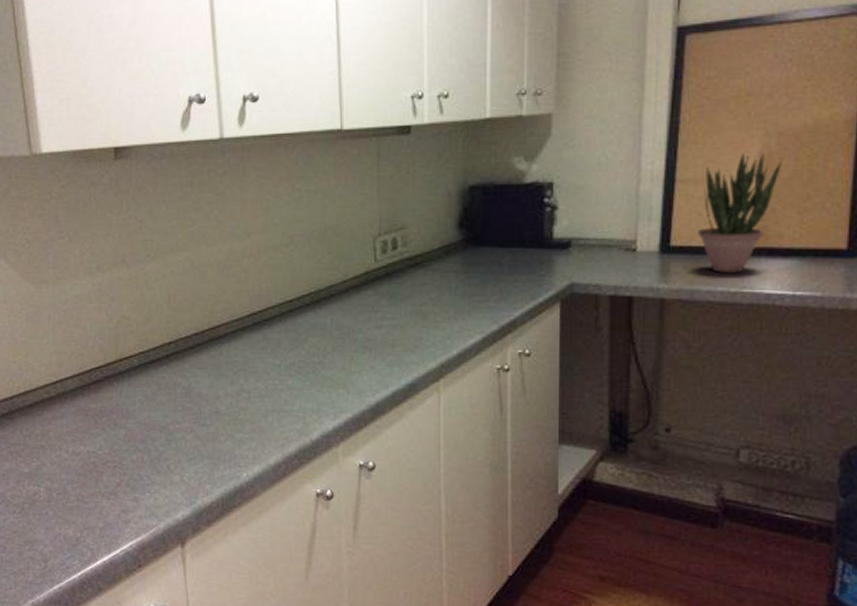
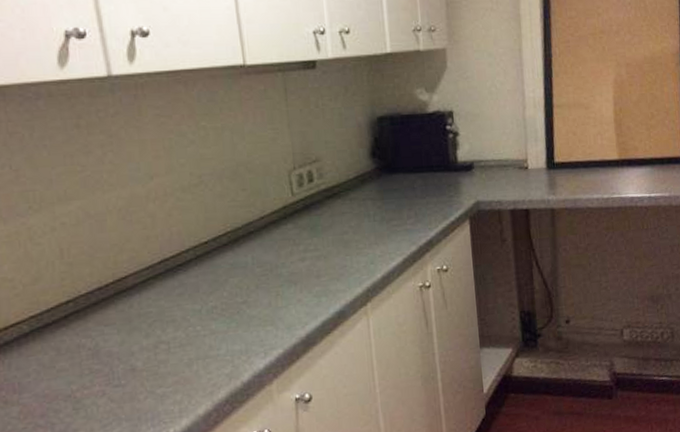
potted plant: present [698,152,782,273] -> none [574,80,631,183]

